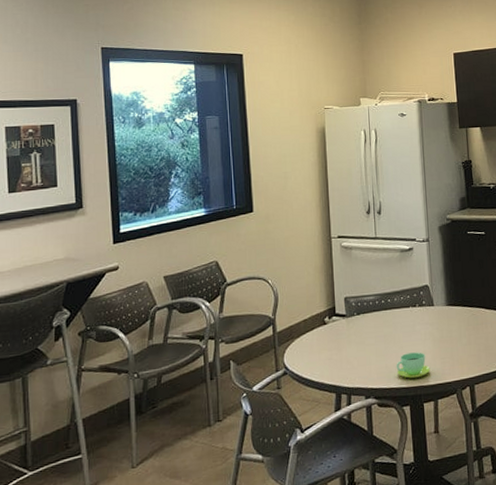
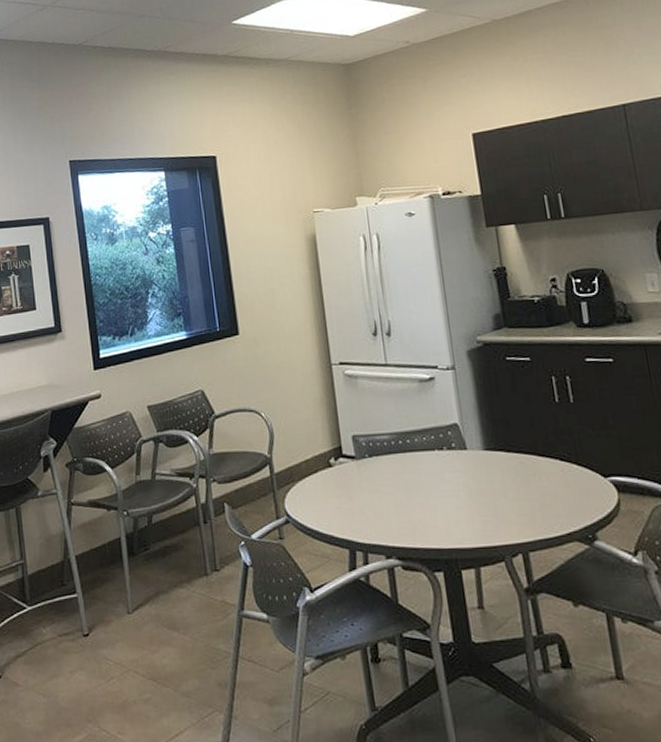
cup: present [396,352,431,379] -> none [422,506,468,538]

